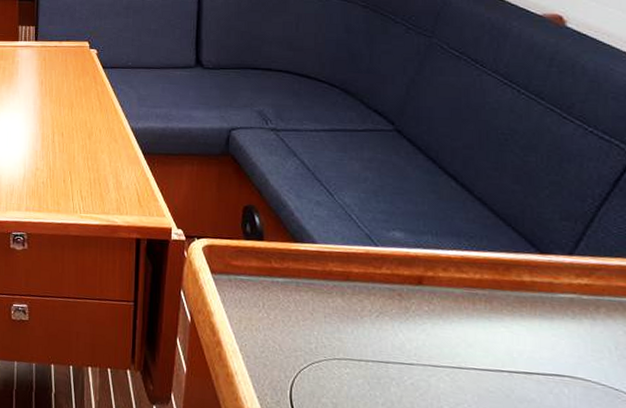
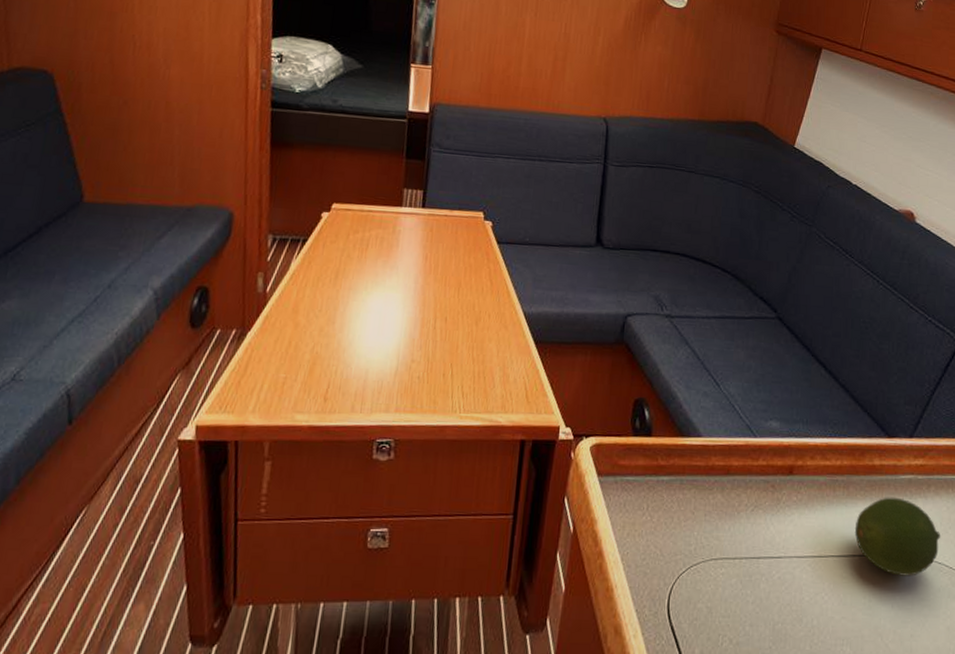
fruit: none [501,315,617,400] -> present [854,497,941,576]

